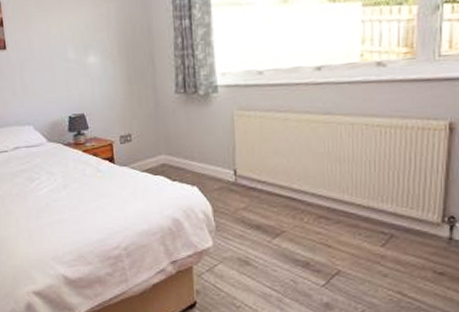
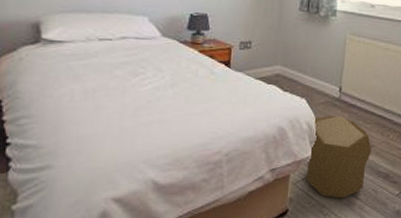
pouf: none [208,201,283,291] -> present [307,114,372,199]

